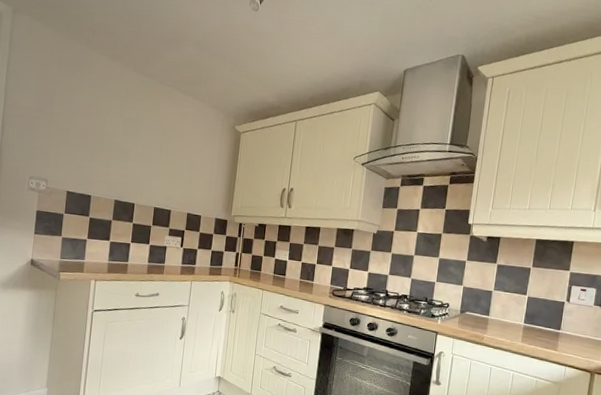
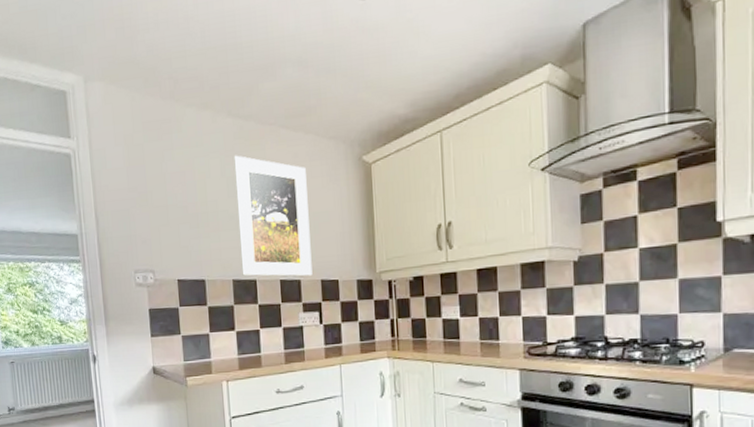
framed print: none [123,102,190,209] -> present [234,155,313,277]

